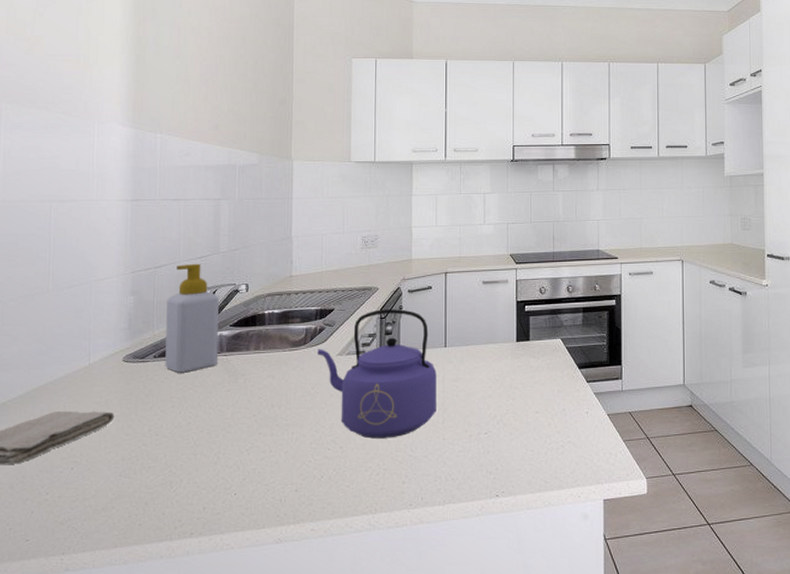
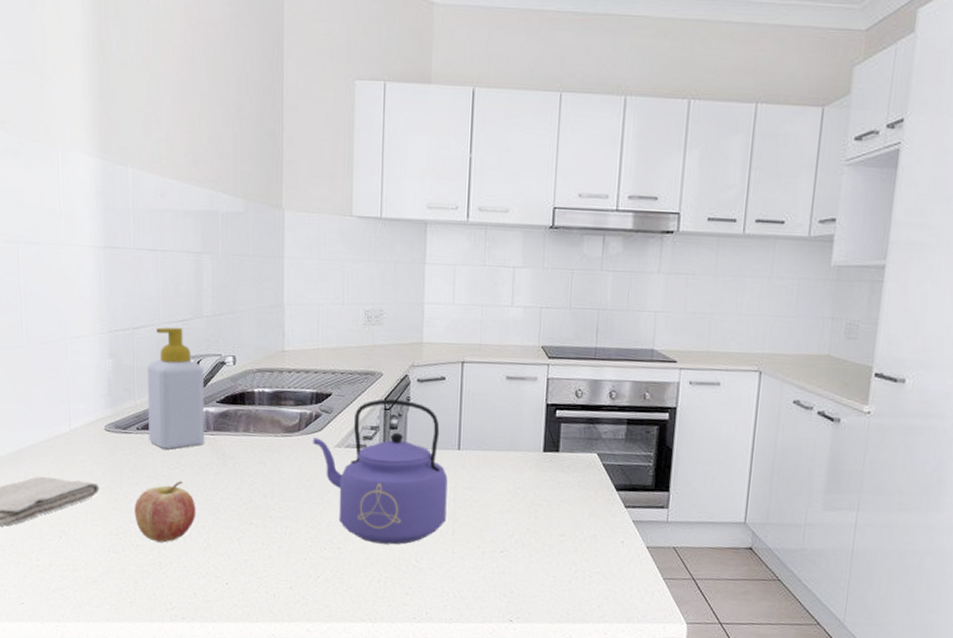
fruit: none [148,401,208,462] -> present [134,481,196,543]

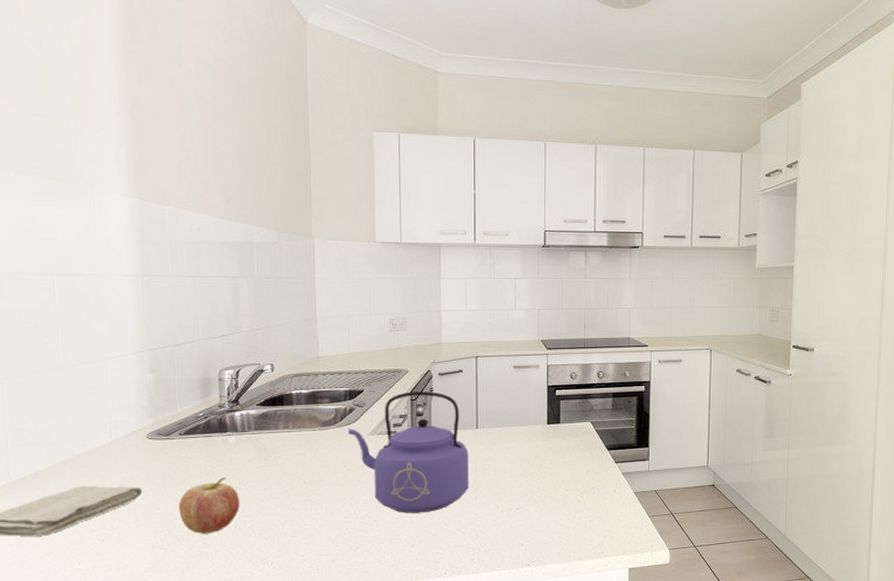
soap bottle: present [148,327,205,450] -> none [188,342,247,450]

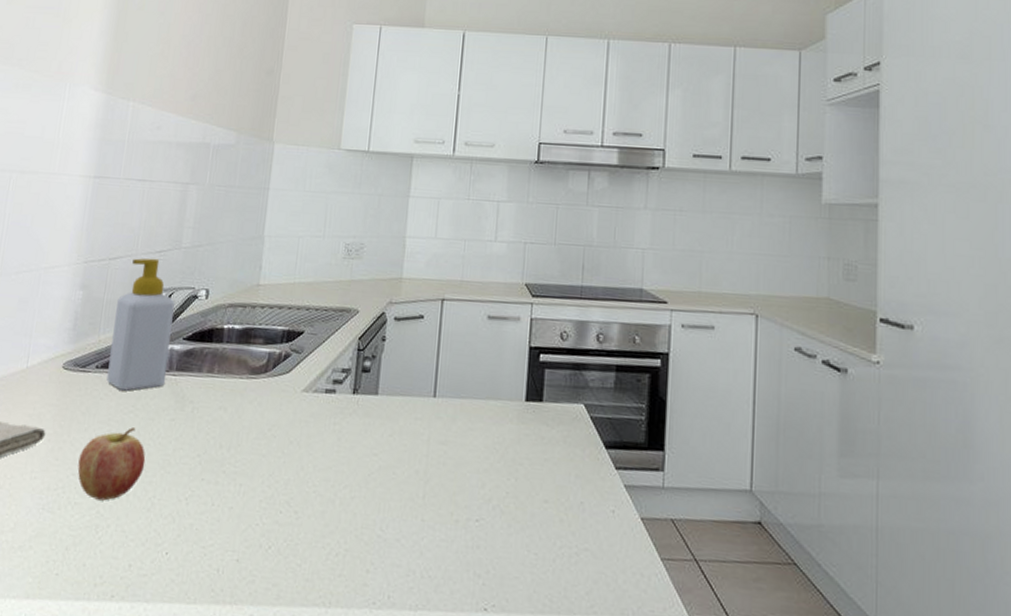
soap bottle: none [188,342,247,450] -> present [107,258,175,391]
kettle: present [348,391,469,513] -> none [279,338,421,509]

